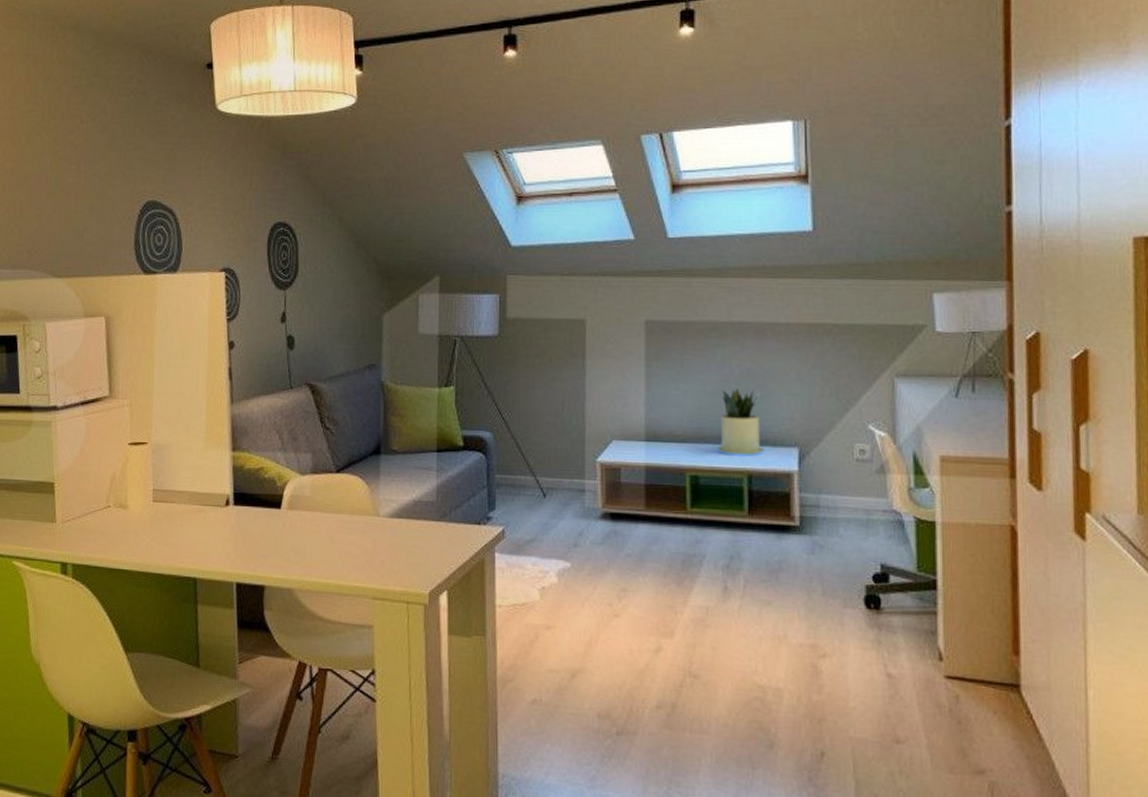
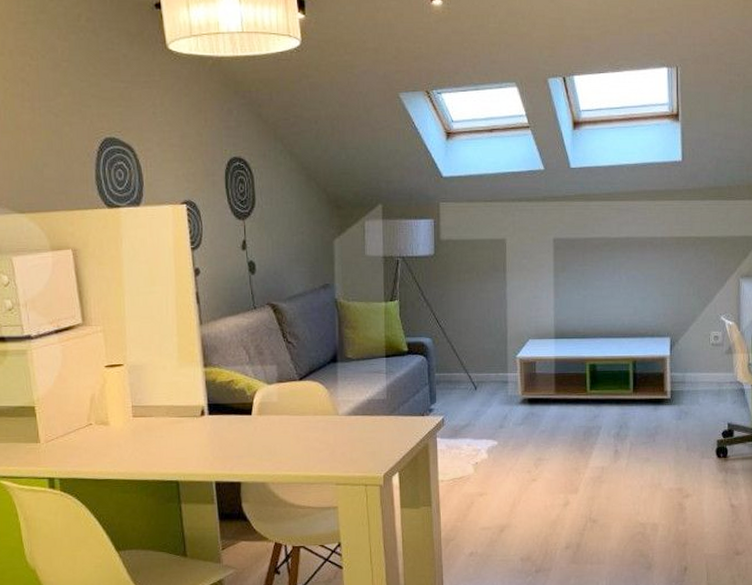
planter: present [717,388,764,456] -> none [609,291,645,346]

